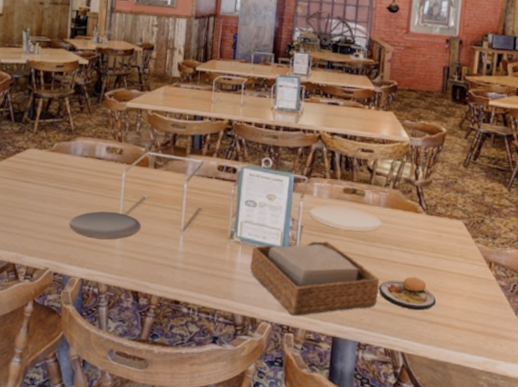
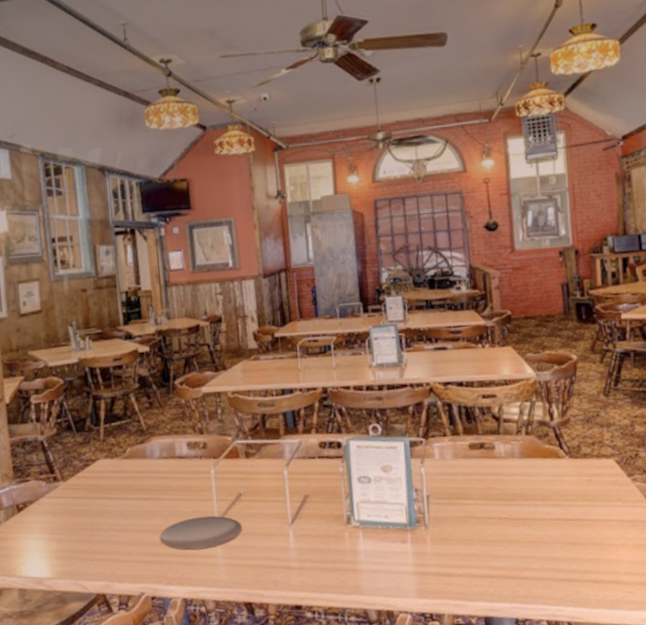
napkin holder: present [250,241,380,316] -> none [374,508,530,601]
plate: present [310,205,382,232] -> none [434,464,520,493]
burger: present [378,275,437,310] -> none [528,531,599,571]

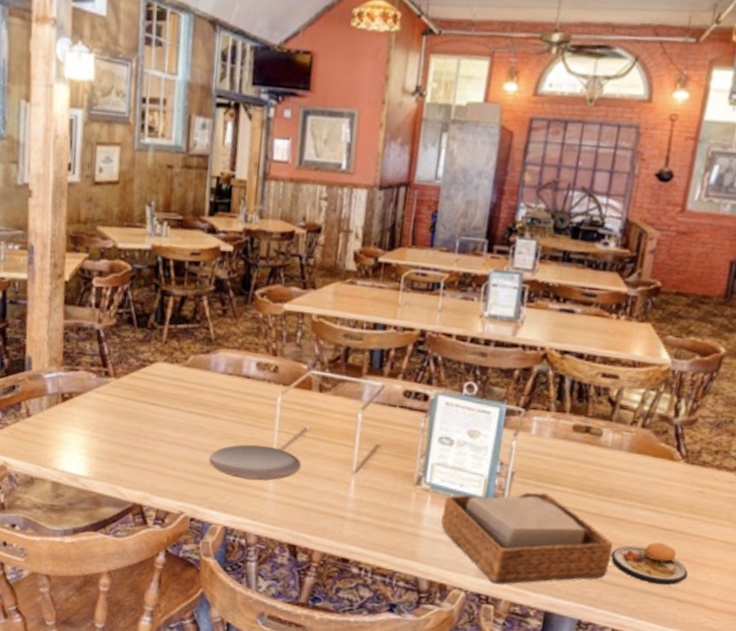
napkin holder: none [374,508,530,601] -> present [441,492,613,584]
burger: none [528,531,599,571] -> present [610,541,688,585]

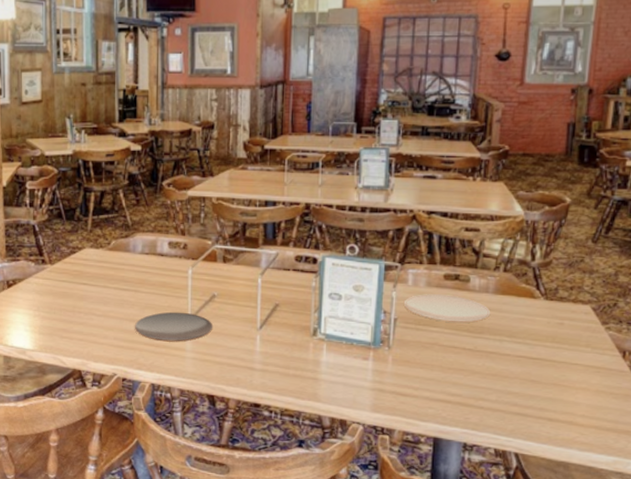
napkin holder: present [441,492,613,584] -> none [337,334,489,417]
plate: none [524,446,623,484] -> present [404,294,491,323]
burger: present [610,541,688,585] -> none [487,369,557,407]

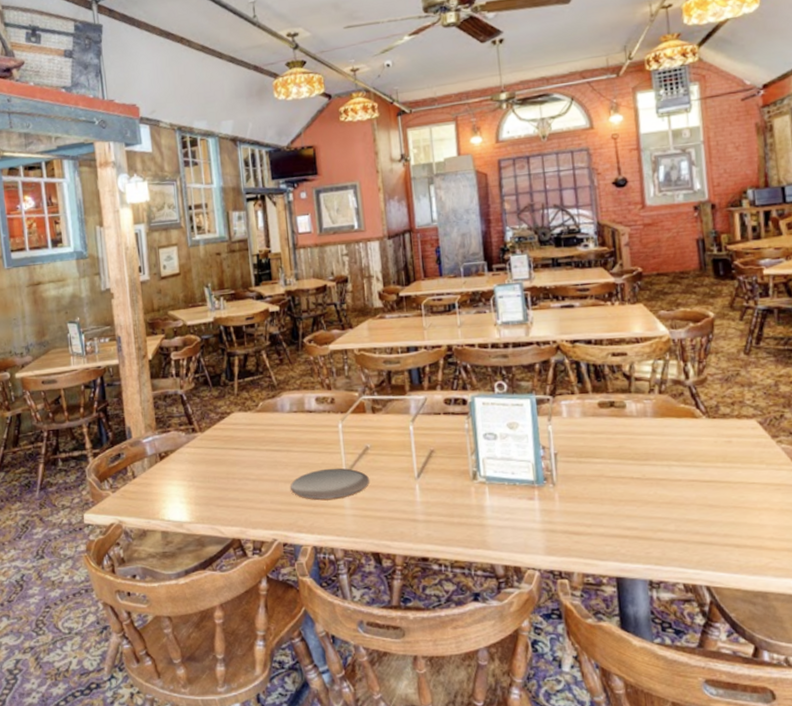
plate: present [404,294,491,323] -> none [562,423,654,452]

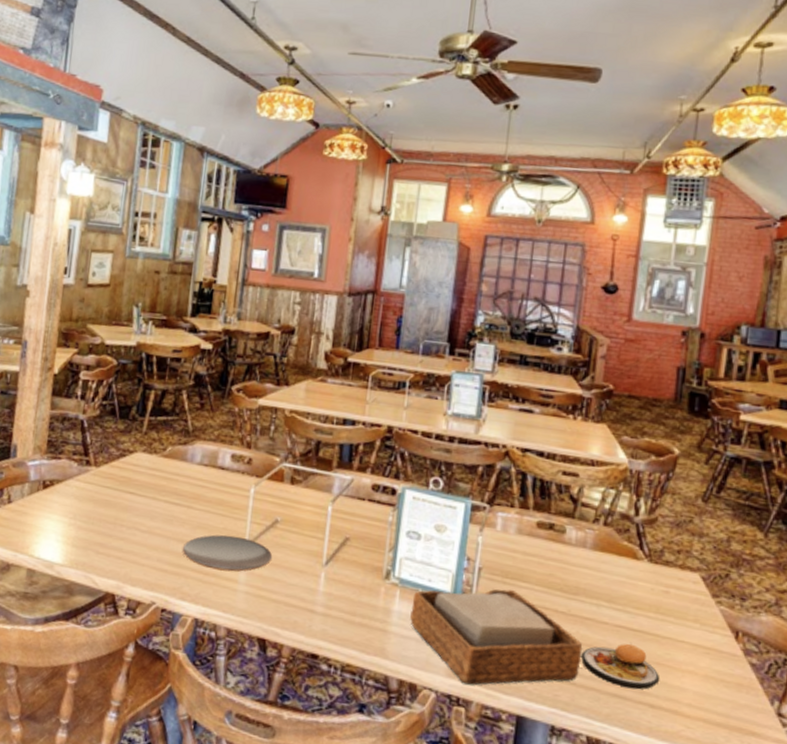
napkin holder: none [501,466,665,558] -> present [410,589,583,685]
burger: none [662,493,740,534] -> present [580,642,660,689]

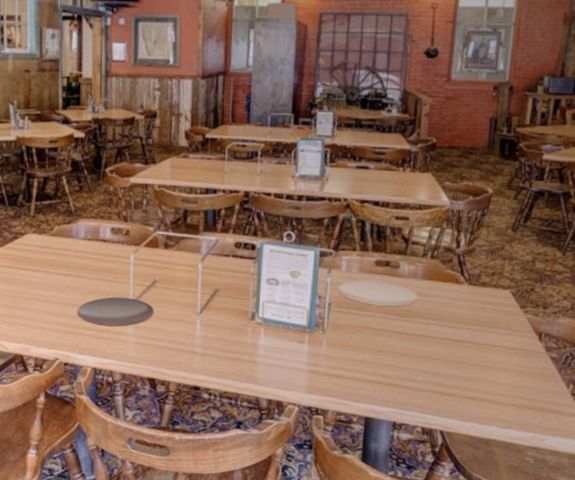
napkin holder: present [410,589,583,685] -> none [274,318,417,397]
plate: none [491,542,588,581] -> present [338,279,419,308]
burger: present [580,642,660,689] -> none [415,350,479,387]

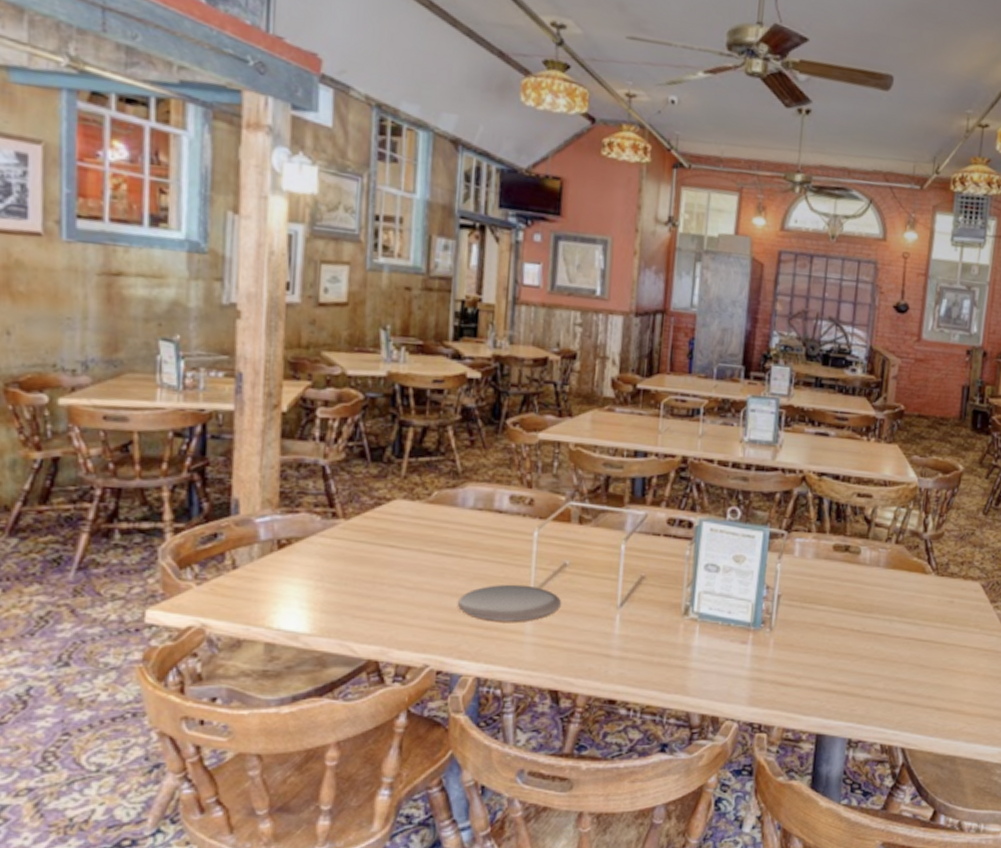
plate: present [338,279,419,308] -> none [789,567,881,601]

